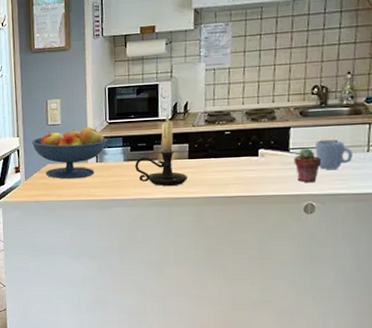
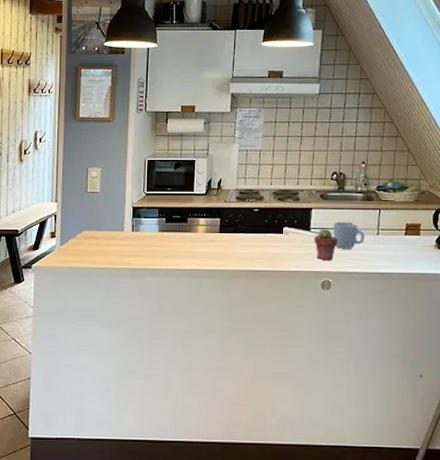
fruit bowl: present [32,127,108,180] -> none [70,197,144,247]
candle holder: present [134,111,187,187] -> none [168,186,217,259]

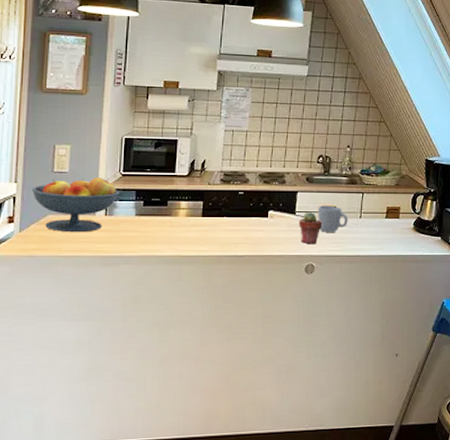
fruit bowl: none [70,197,144,247] -> present [32,177,120,233]

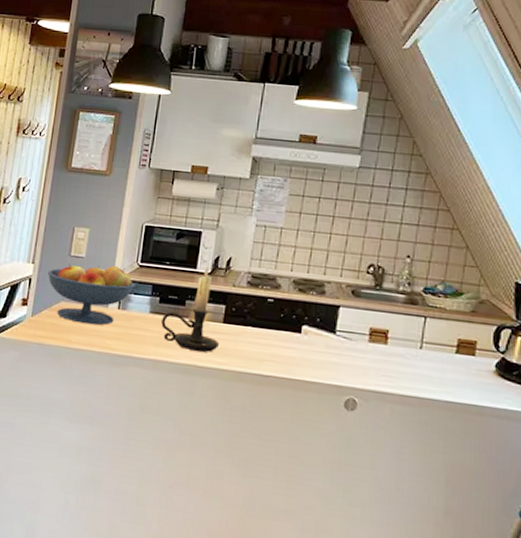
candle holder: none [146,167,199,244] -> present [160,264,219,353]
potted succulent: present [299,212,323,245] -> none [339,333,370,375]
mug: present [318,205,348,232] -> none [364,326,404,363]

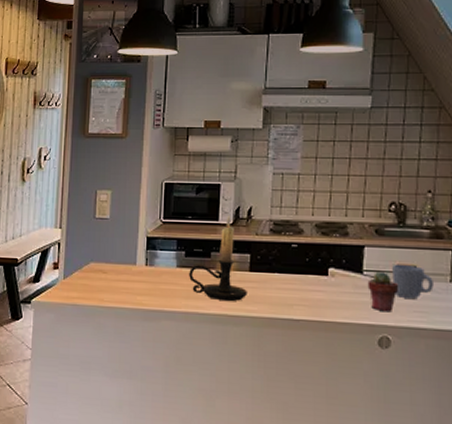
fruit bowl: present [48,264,135,325] -> none [75,225,160,283]
potted succulent: none [339,333,370,375] -> present [367,272,399,312]
mug: none [364,326,404,363] -> present [392,264,434,298]

